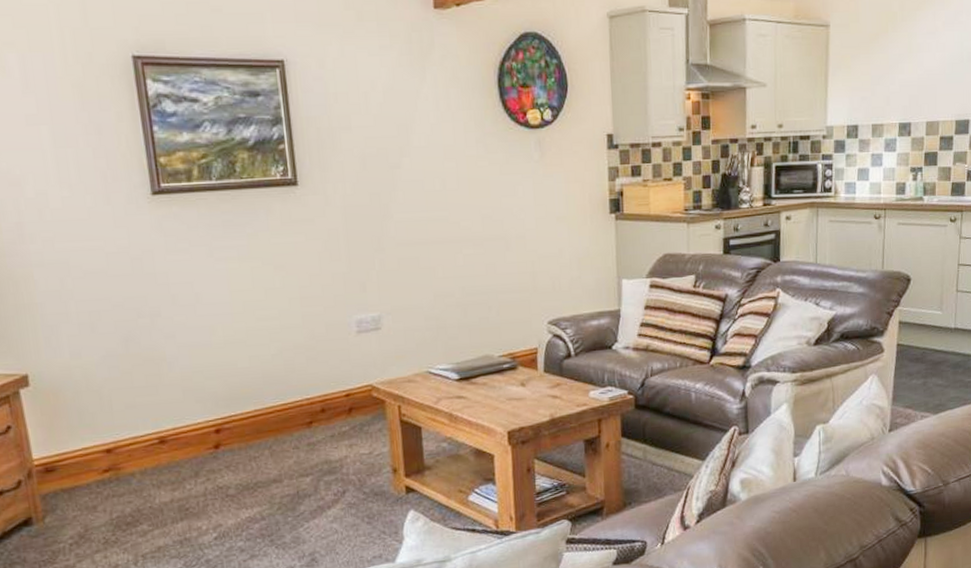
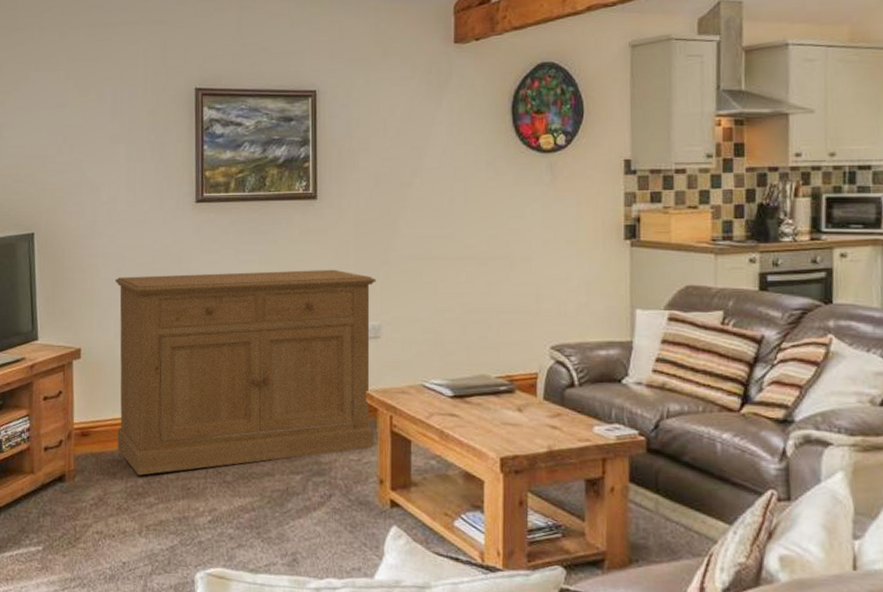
sideboard: none [61,261,385,504] -> present [115,269,376,476]

